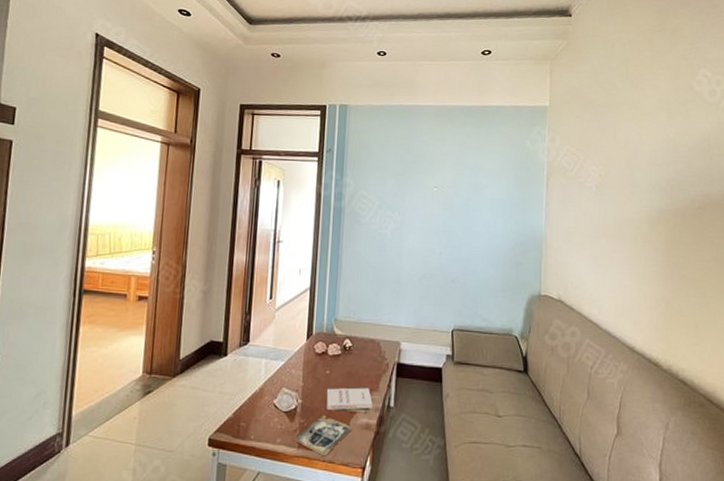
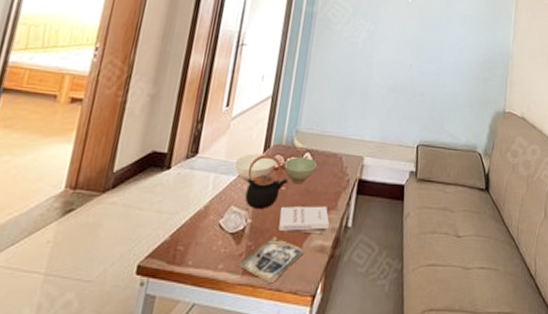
bowl: none [283,341,319,367] -> present [235,153,276,182]
teapot: none [294,341,332,390] -> present [245,154,289,209]
bowl: none [326,344,357,368] -> present [284,157,317,184]

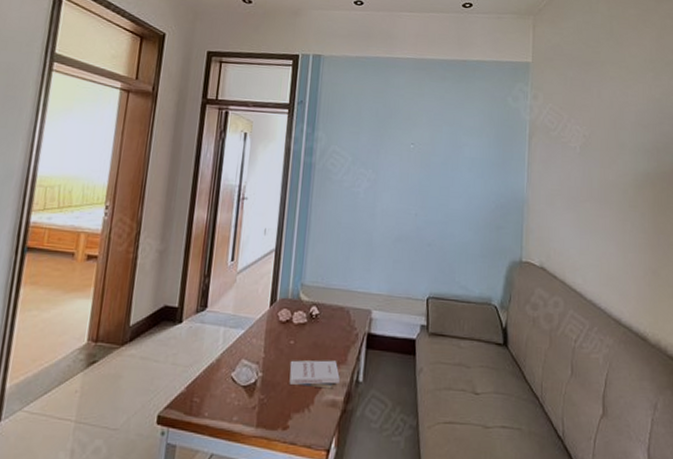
bowl: present [235,153,276,182] -> none [243,307,283,336]
magazine: present [238,237,306,282] -> none [252,390,318,436]
teapot: present [245,154,289,209] -> none [254,308,297,362]
bowl: present [284,157,317,184] -> none [291,311,324,338]

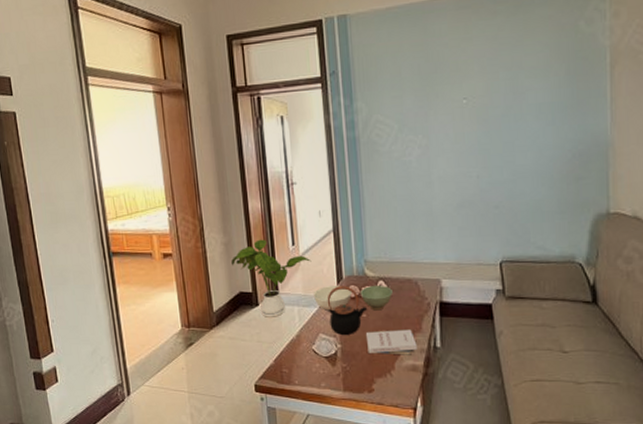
house plant: none [162,251,248,337] -> present [231,239,312,317]
bowl: none [243,307,283,336] -> present [314,286,352,312]
teapot: none [254,308,297,362] -> present [327,285,368,335]
bowl: none [291,311,324,338] -> present [360,286,393,311]

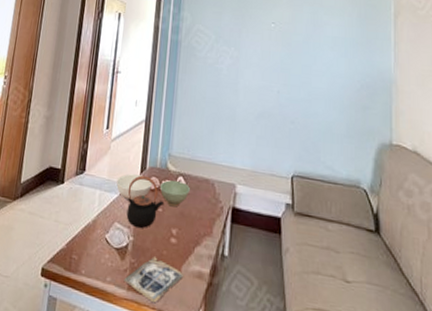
house plant: present [231,239,312,317] -> none [48,118,121,198]
magazine: none [338,358,399,397] -> present [123,256,185,302]
books: present [365,329,417,355] -> none [158,227,206,260]

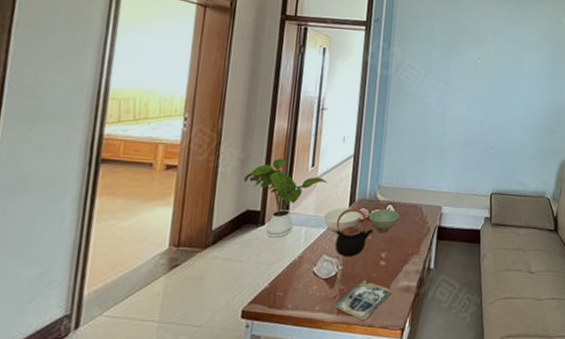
house plant: none [48,118,121,198] -> present [244,158,328,237]

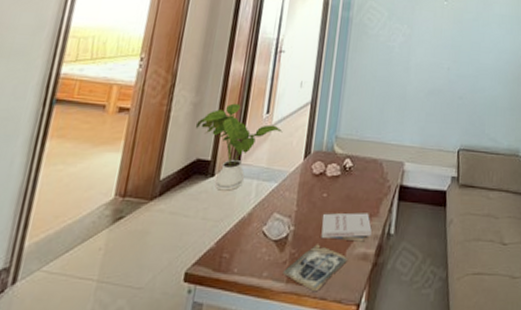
bowl: present [324,208,361,233] -> none [276,160,317,189]
teapot: present [335,208,374,256] -> none [287,161,330,216]
books: none [367,251,414,277] -> present [321,212,372,242]
bowl: present [369,210,399,233] -> none [325,163,357,191]

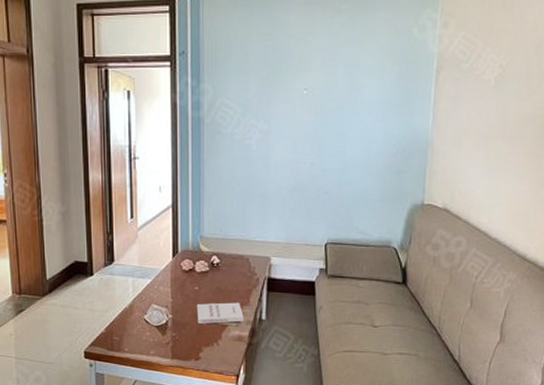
house plant: present [196,103,283,191] -> none [68,211,149,287]
magazine: present [282,244,349,291] -> none [167,329,225,365]

